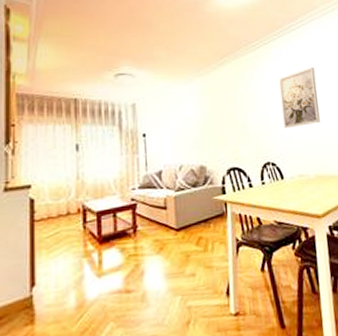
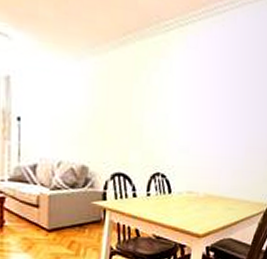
wall art: present [279,66,320,129] -> none [182,67,232,138]

